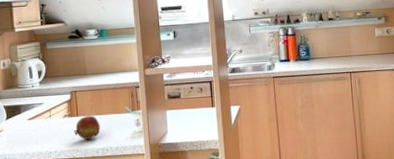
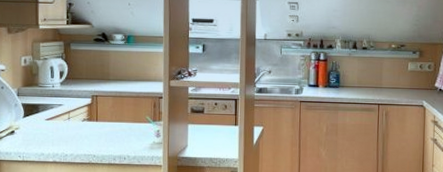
fruit: present [73,115,101,140] -> none [91,121,119,147]

